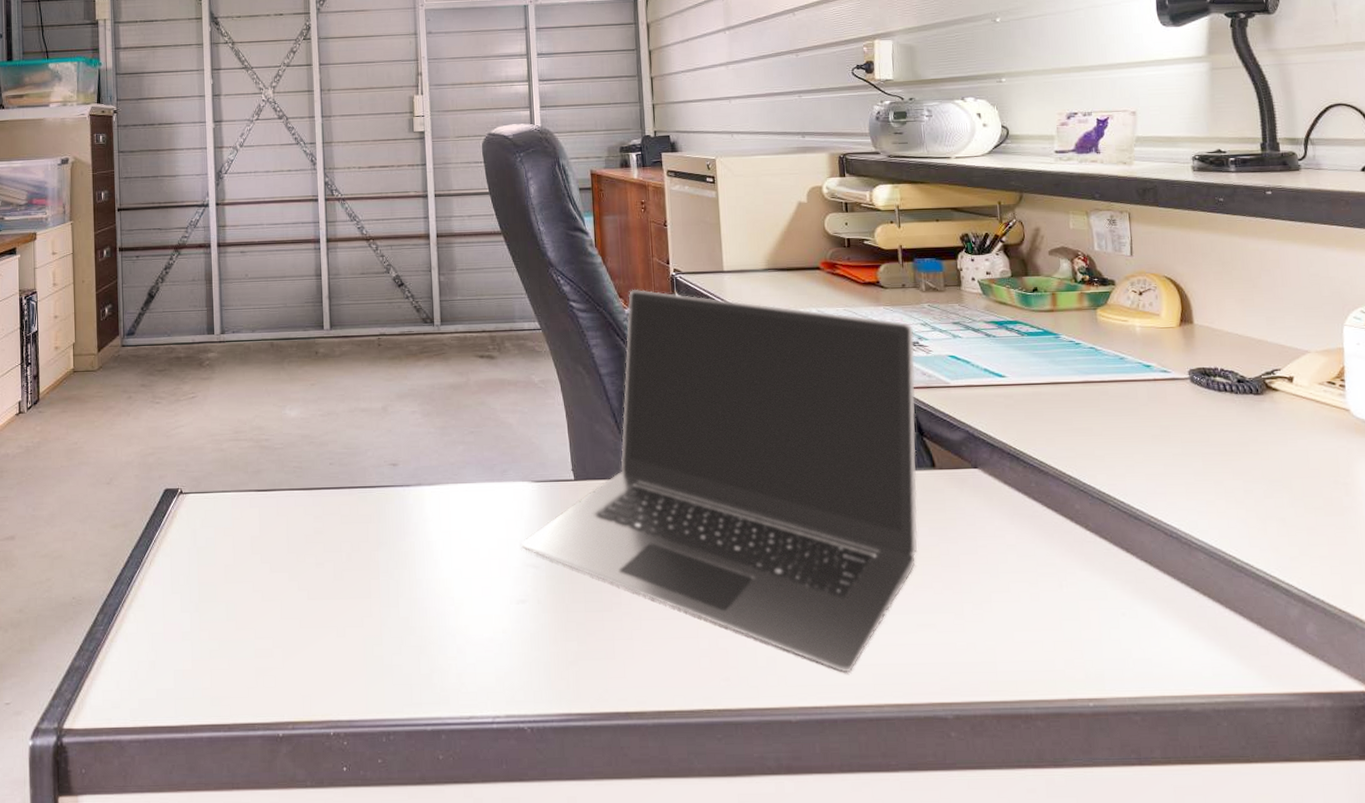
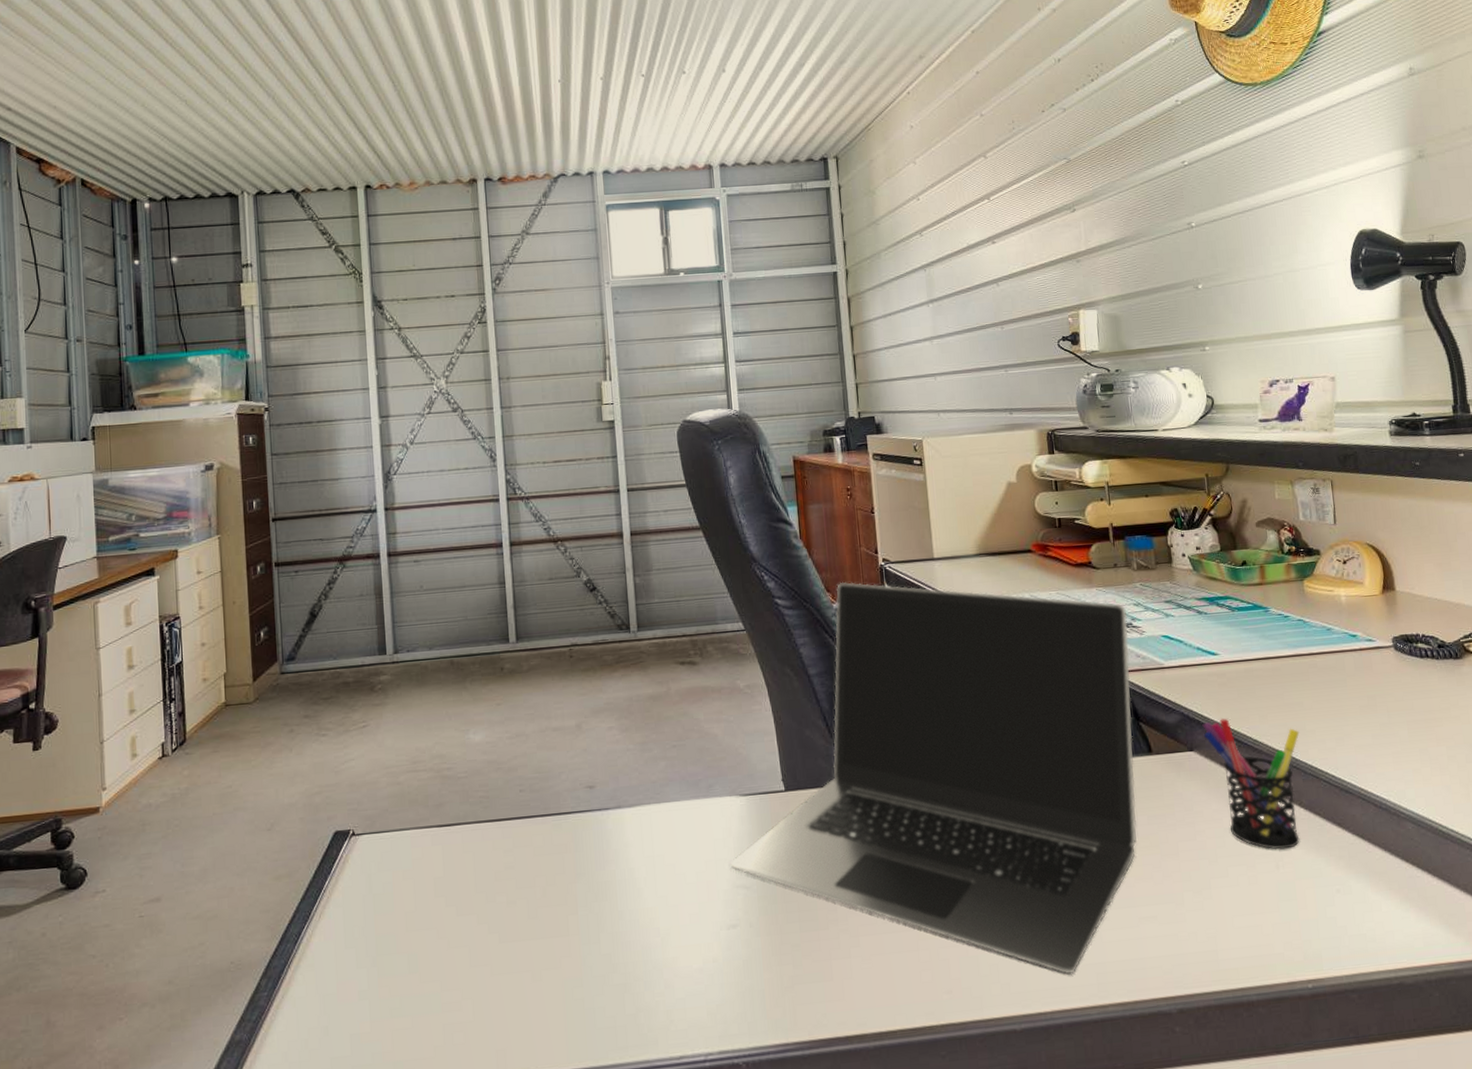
pen holder: none [987,439,1088,570] -> present [1202,718,1300,850]

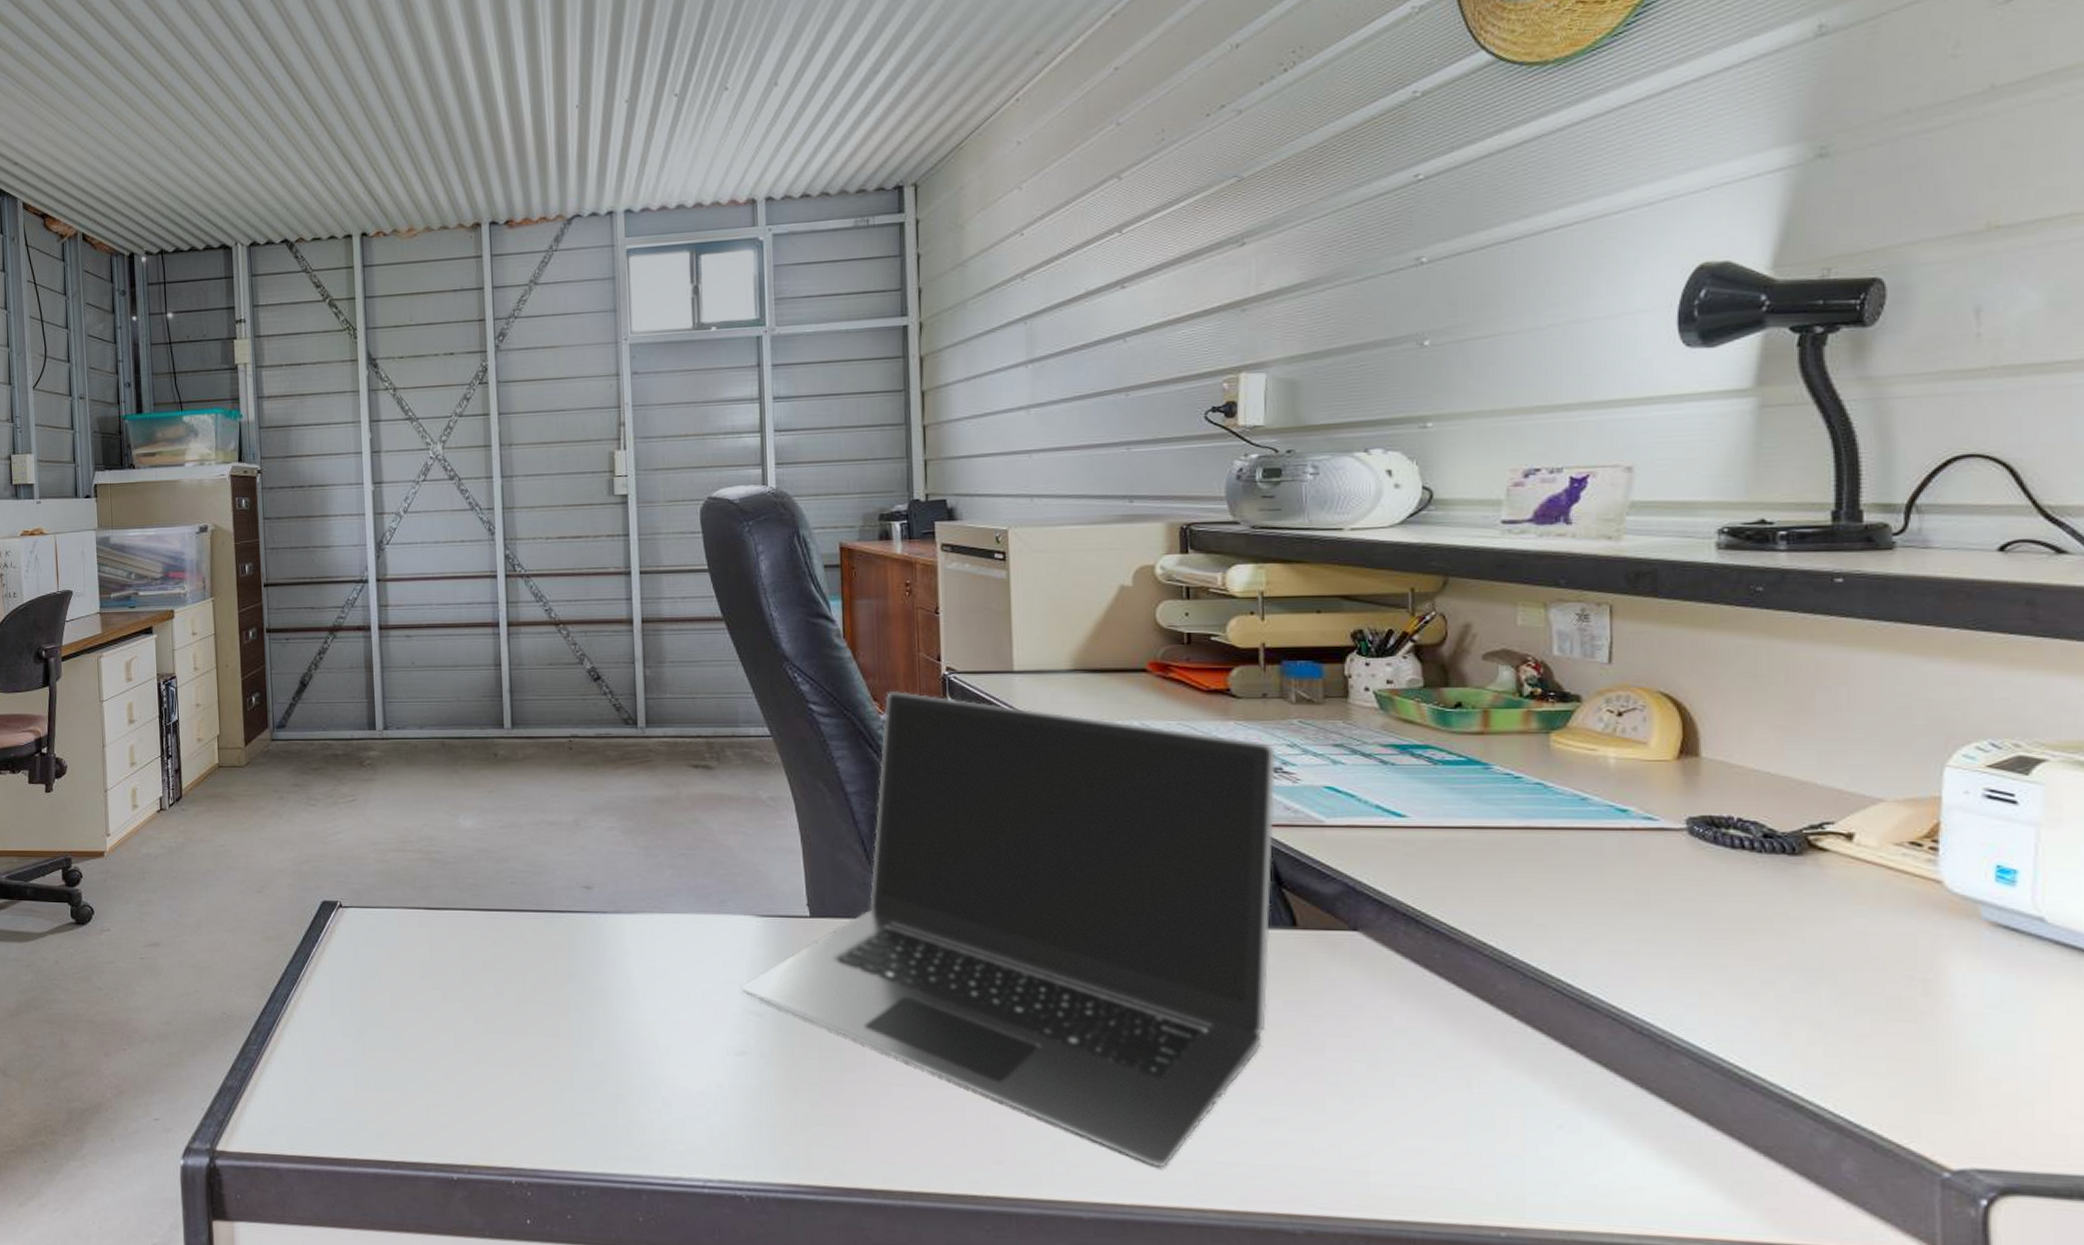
pen holder: present [1202,718,1300,850] -> none [1374,896,1522,1066]

